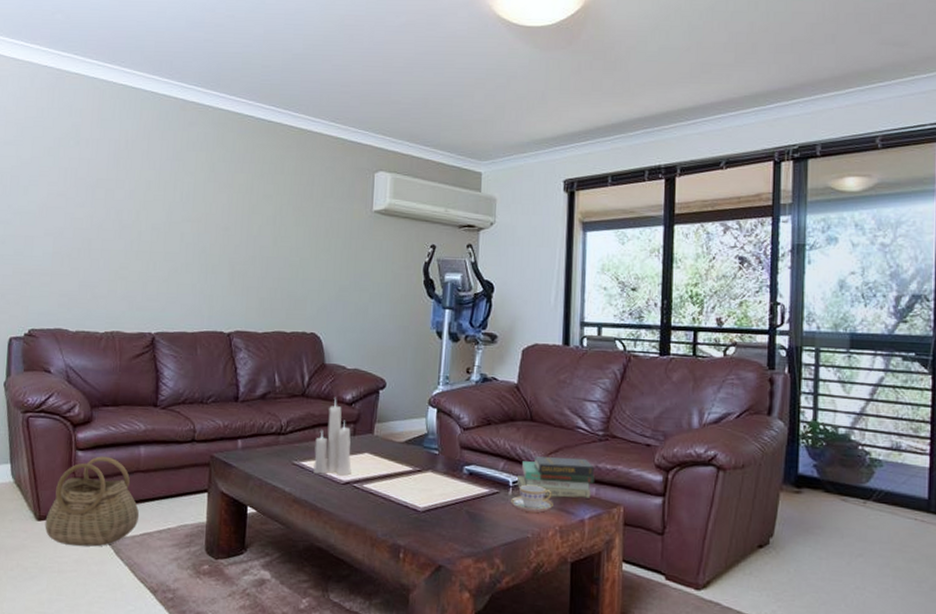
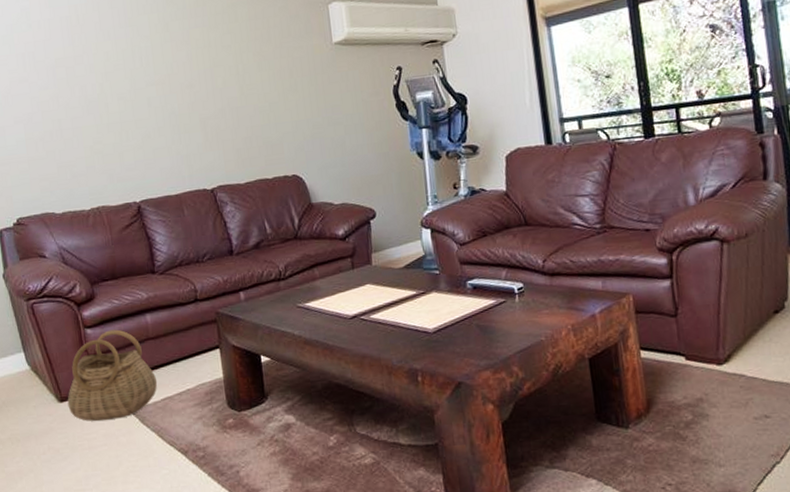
candle: present [313,398,351,477] -> none [315,235,357,314]
teacup: present [511,484,553,514] -> none [519,288,562,317]
books: present [516,456,595,499] -> none [520,253,599,298]

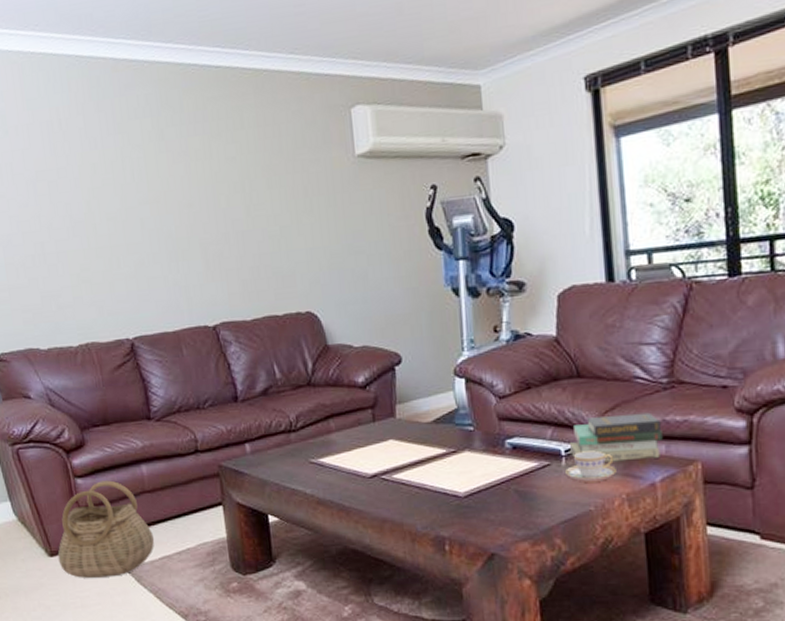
teacup: none [519,288,562,317] -> present [565,450,616,484]
books: none [520,253,599,298] -> present [568,412,663,462]

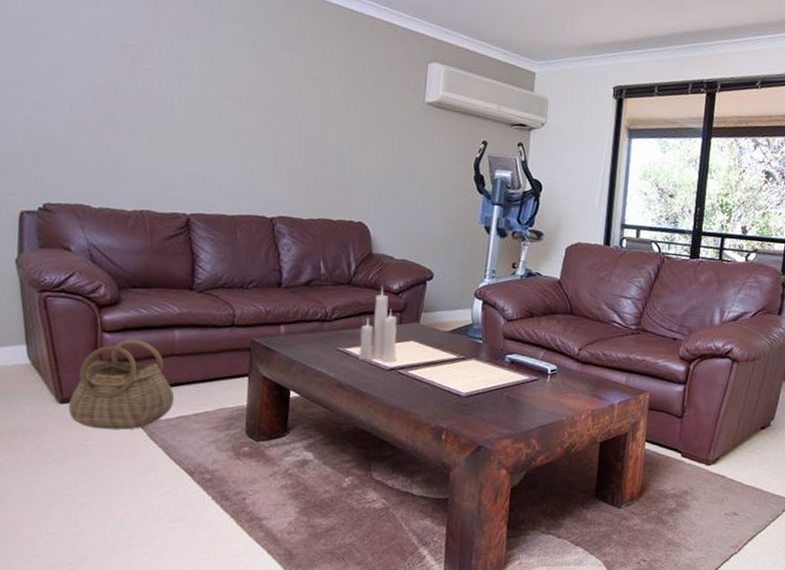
candle: none [331,383,377,471] -> present [358,287,397,363]
teacup: present [565,450,616,484] -> none [548,372,587,399]
books: present [568,412,663,462] -> none [554,347,626,386]

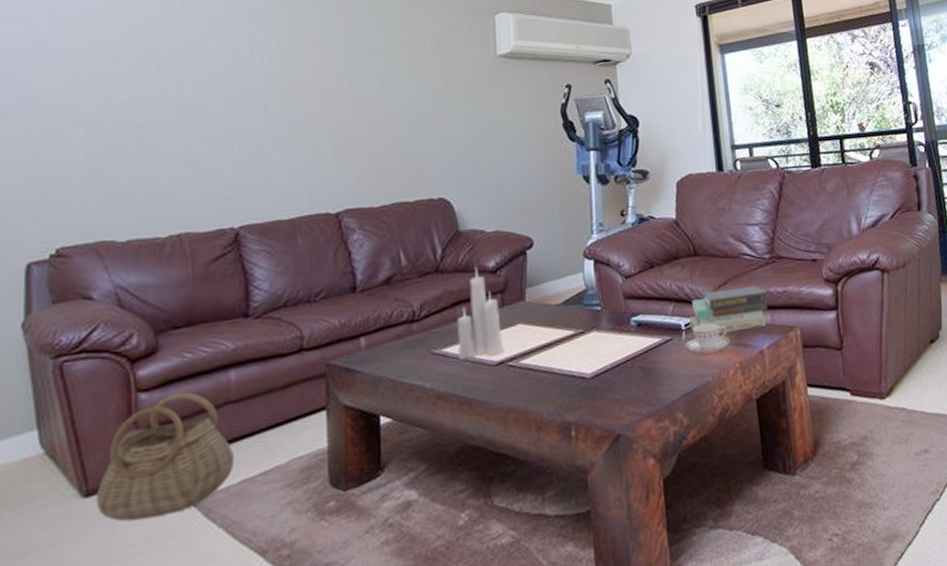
teacup: none [548,372,587,399] -> present [686,323,730,355]
books: none [554,347,626,386] -> present [688,285,768,334]

